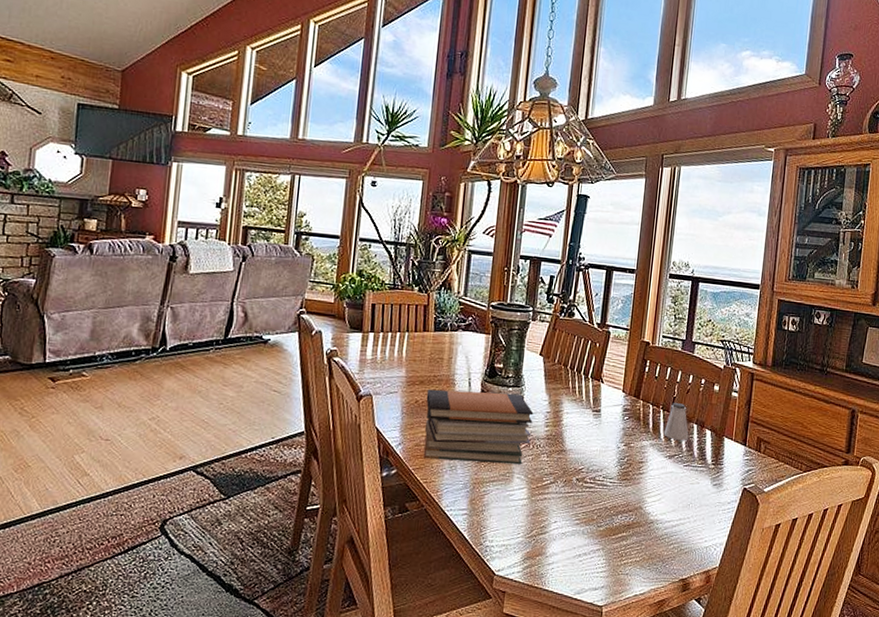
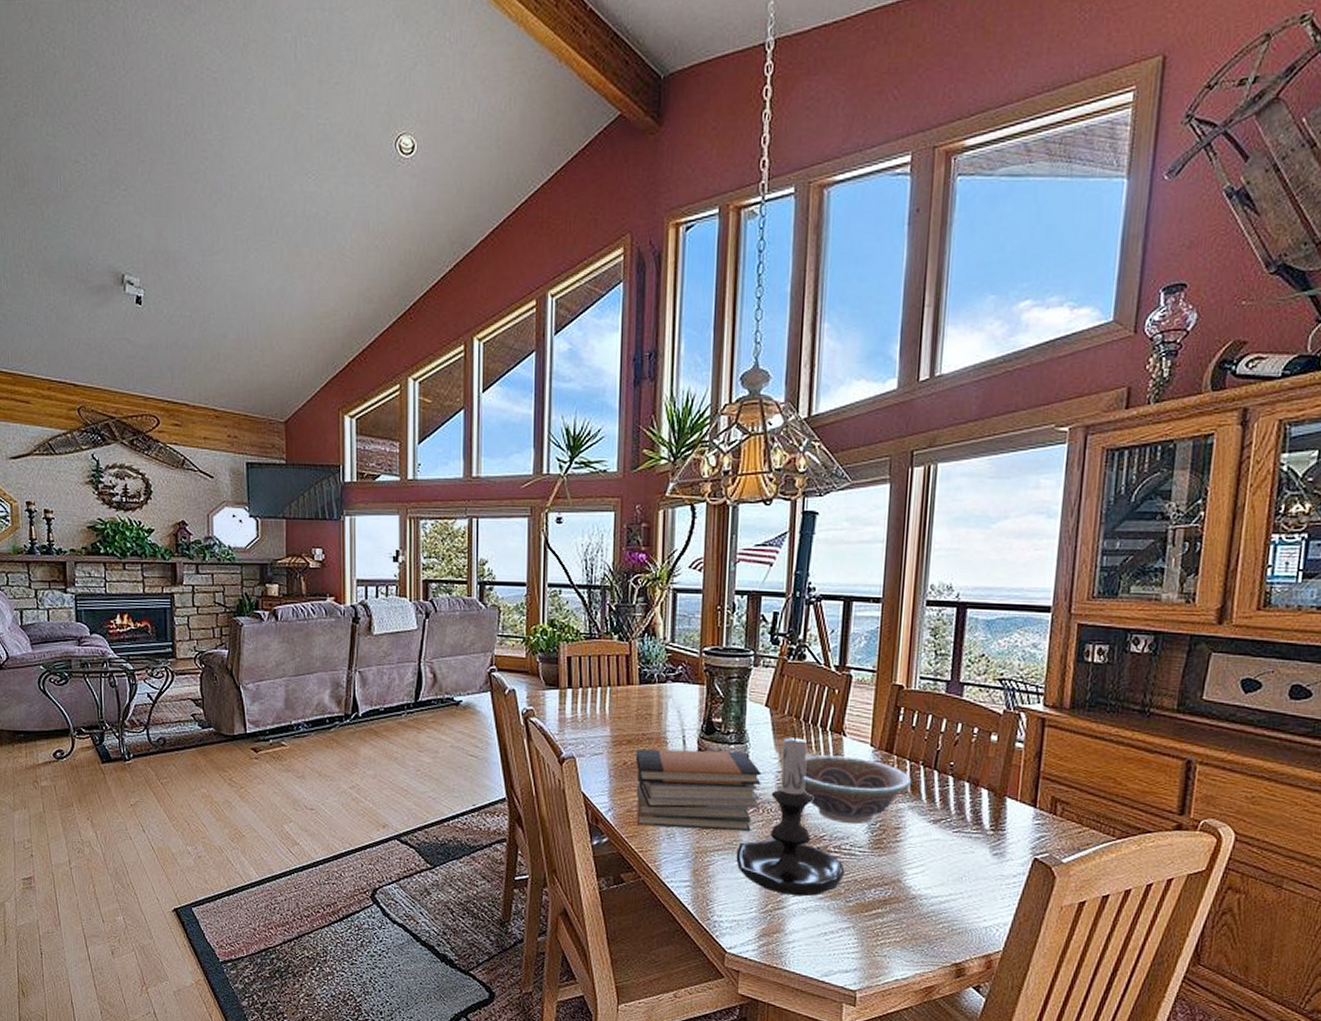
candle holder: none [508,375,598,523] -> present [736,729,845,897]
decorative bowl: none [566,398,654,459] -> present [802,755,912,825]
saltshaker: present [663,403,689,441] -> none [925,757,959,803]

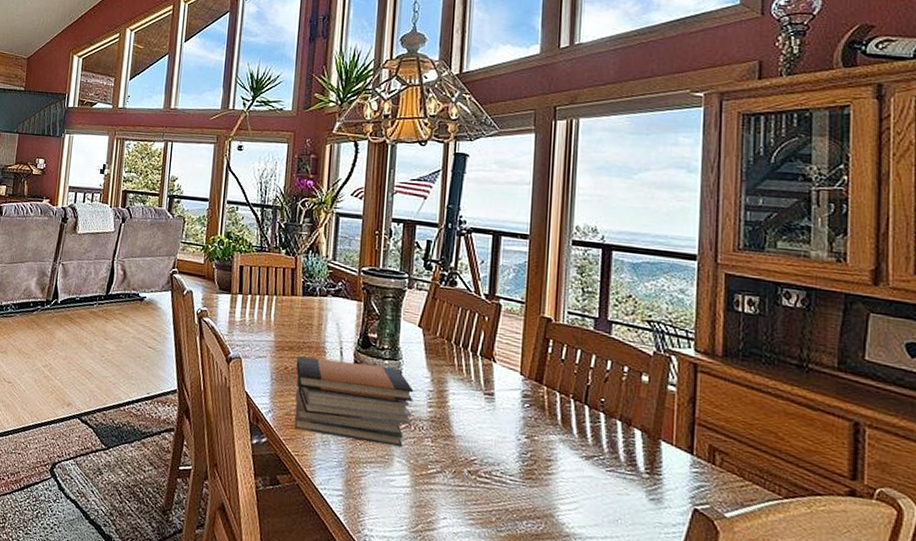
candle holder: present [736,729,845,897] -> none [387,350,496,521]
decorative bowl: present [802,755,912,825] -> none [453,377,563,452]

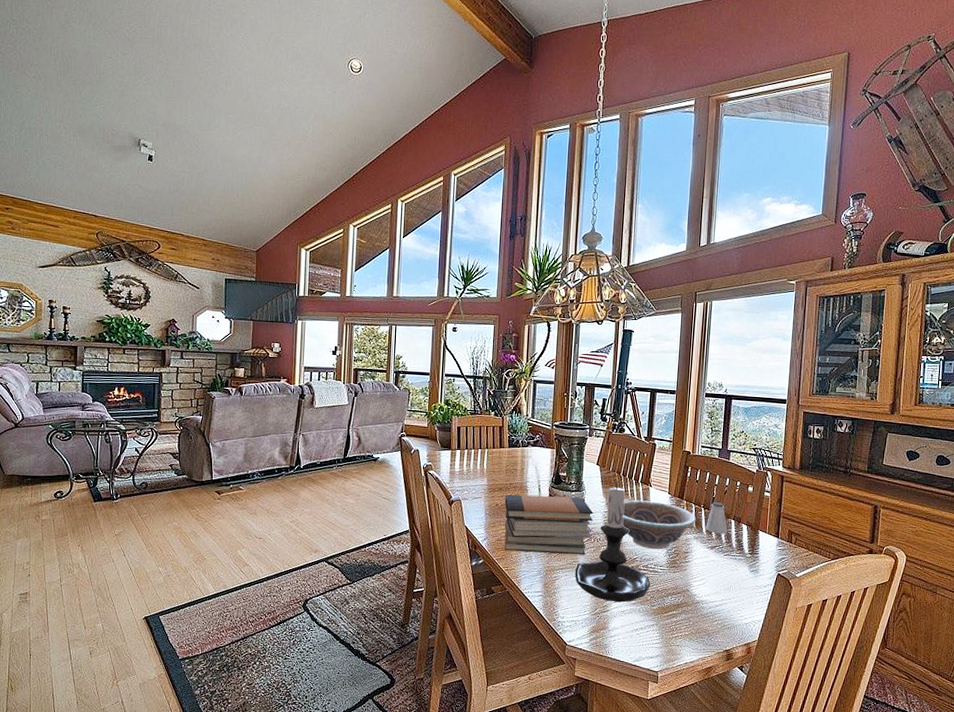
candle holder: none [387,350,496,521] -> present [575,481,651,603]
decorative bowl: none [453,377,563,452] -> present [621,500,696,550]
saltshaker: none [576,392,611,440] -> present [705,502,728,534]

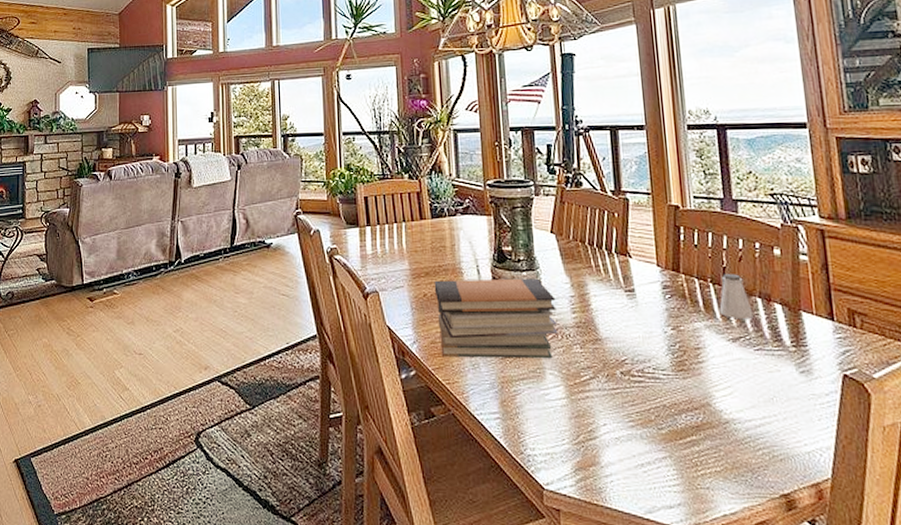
candle holder: present [575,481,651,603] -> none [541,253,652,425]
decorative bowl: present [621,500,696,550] -> none [594,278,704,347]

